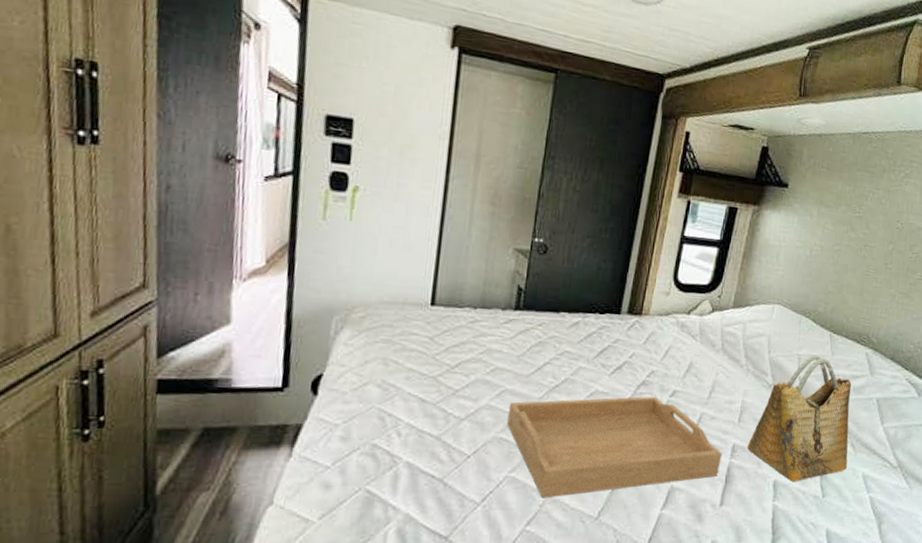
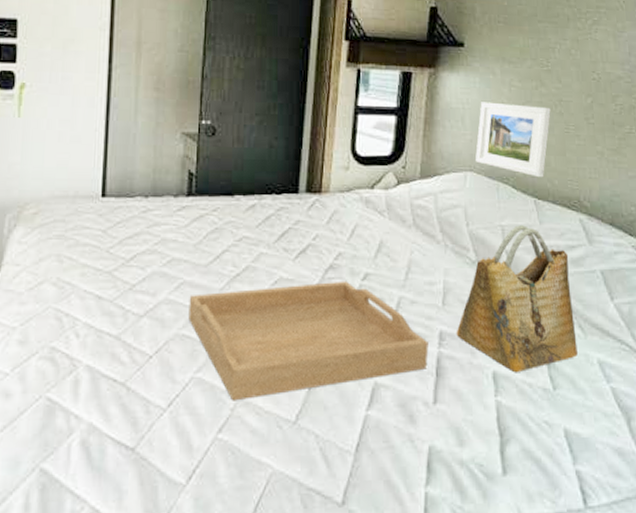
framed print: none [784,241,856,314] -> present [475,102,551,178]

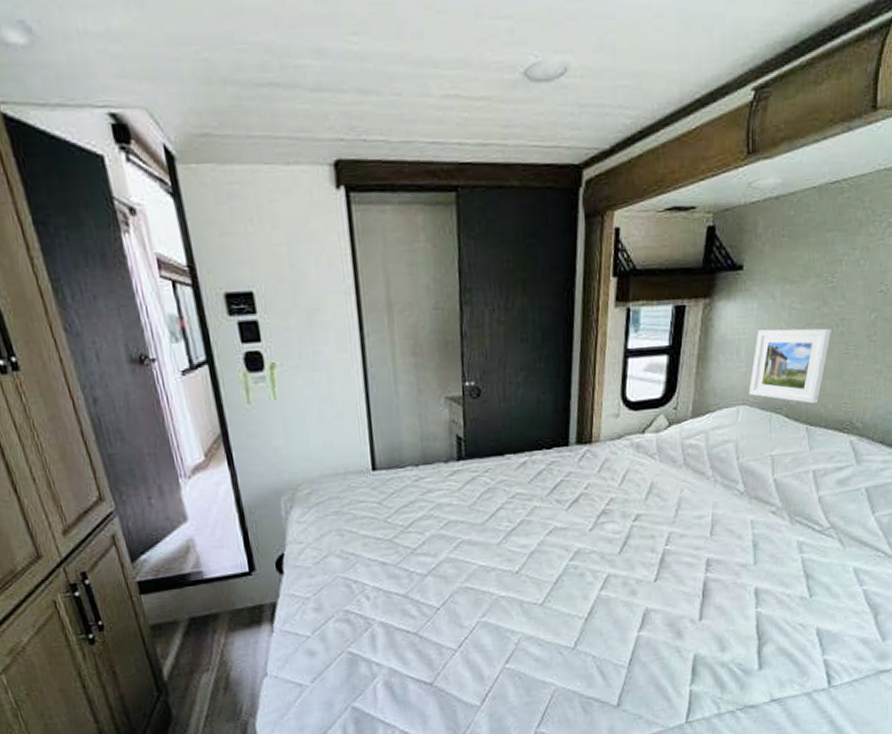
serving tray: present [188,281,429,401] -> none [468,523,696,637]
grocery bag: present [456,225,578,373] -> none [722,453,836,587]

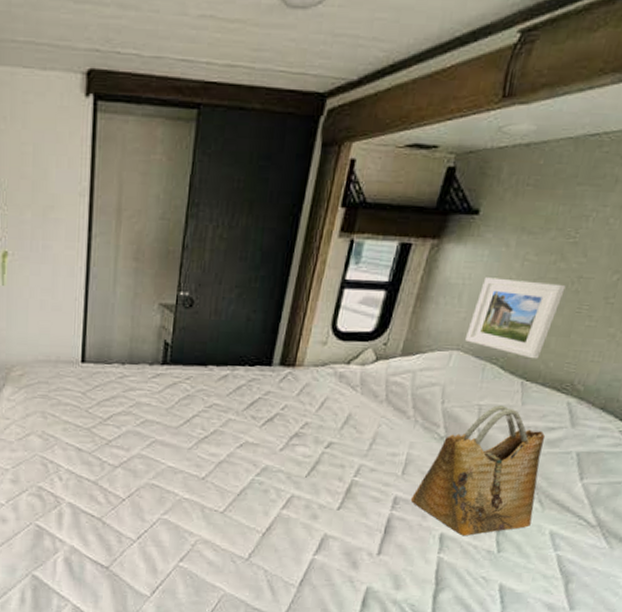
grocery bag: none [722,453,836,587] -> present [410,405,546,536]

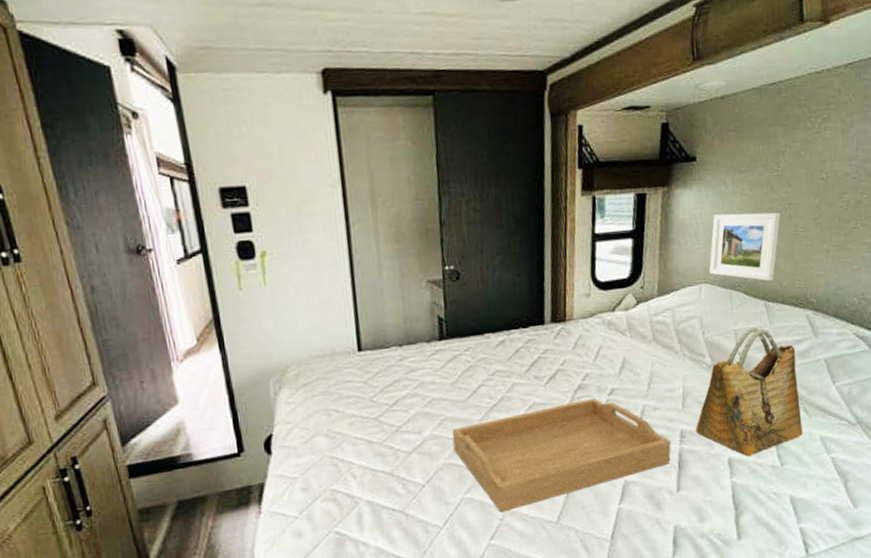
serving tray: none [158,447,382,539] -> present [452,398,671,513]

